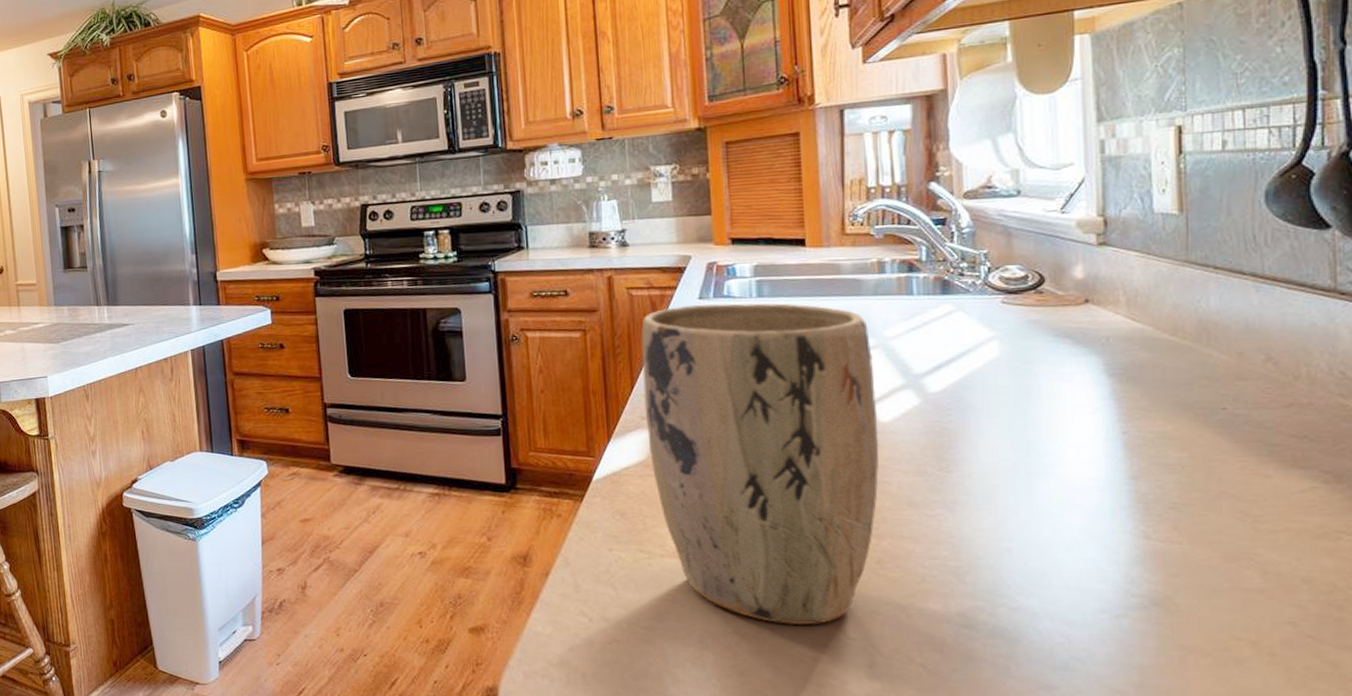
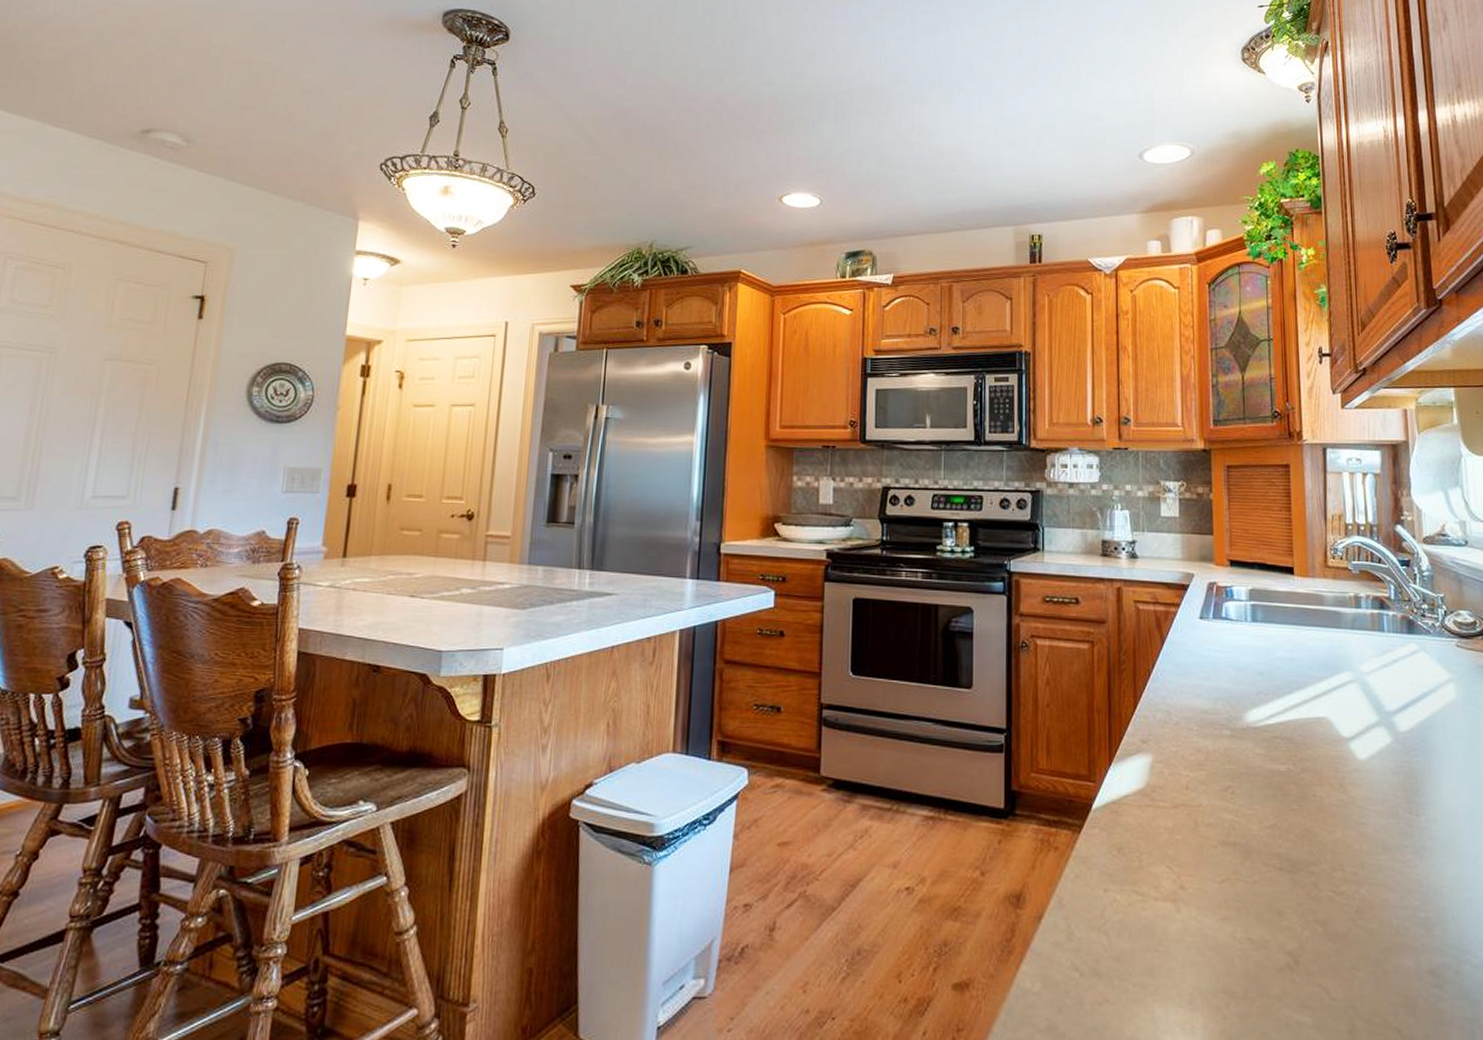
plant pot: present [641,303,879,625] -> none [1145,624,1358,983]

